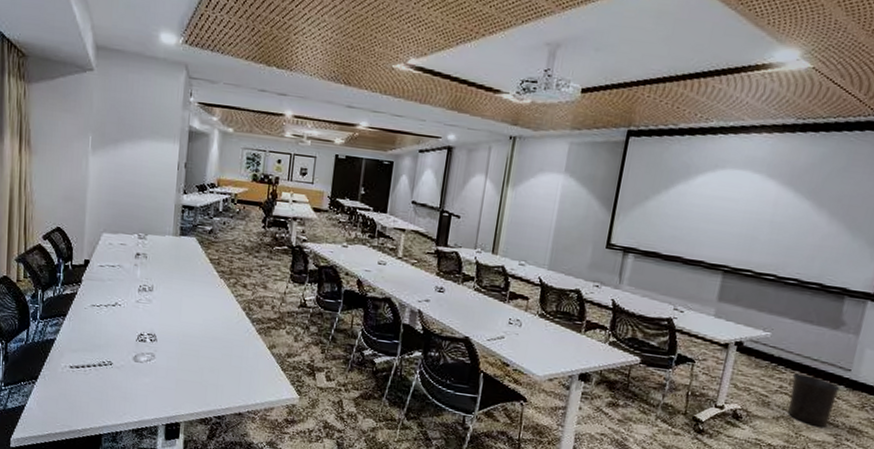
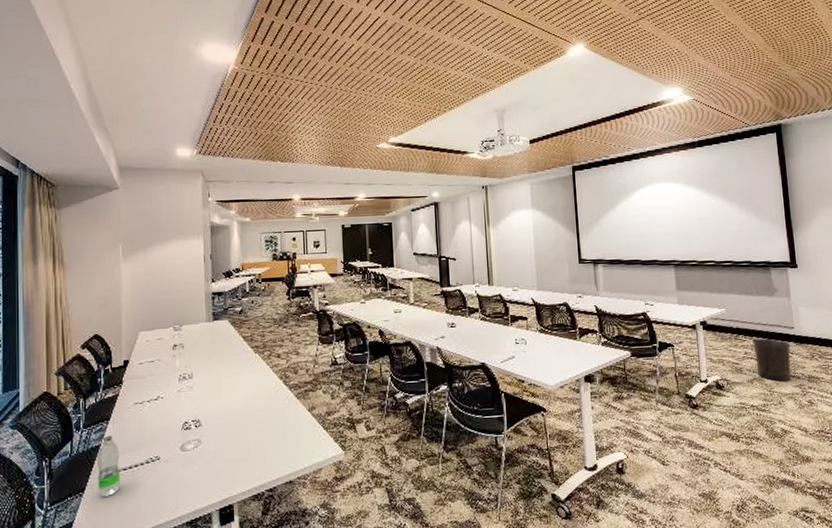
bottle: none [50,331,73,390] -> present [97,435,121,498]

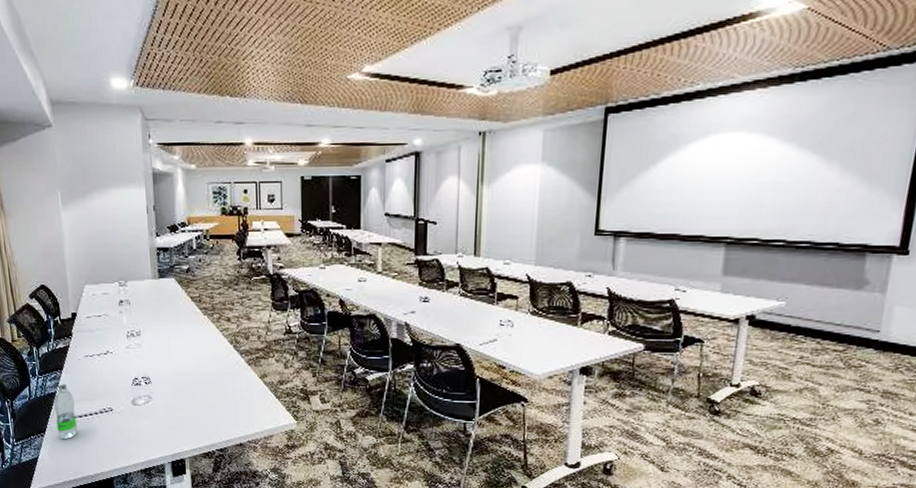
waste bin: present [751,338,792,382] -> none [811,342,869,394]

